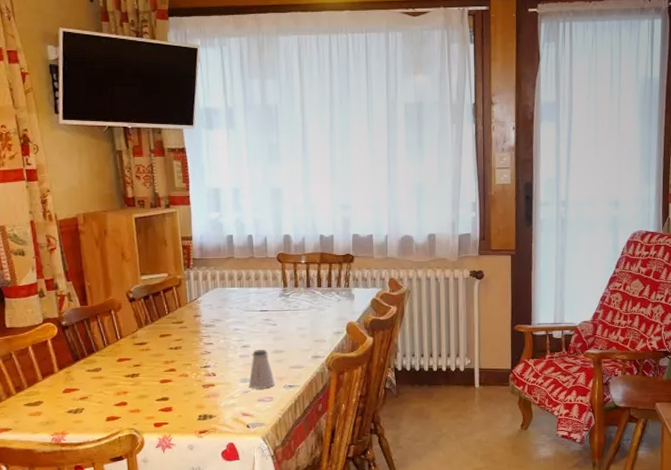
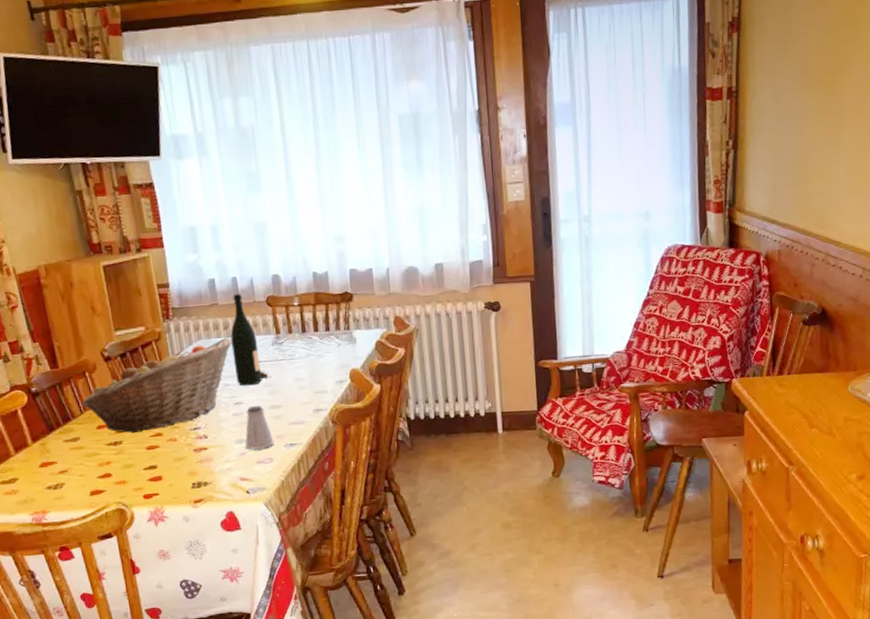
fruit basket: none [106,288,244,368] -> present [82,337,233,434]
wine bottle: none [243,250,274,331] -> present [230,294,269,386]

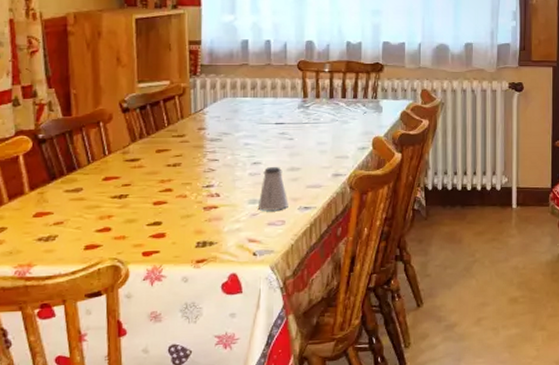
fruit basket: present [82,337,233,434] -> none [91,98,258,188]
wine bottle: present [230,294,269,386] -> none [257,56,291,146]

